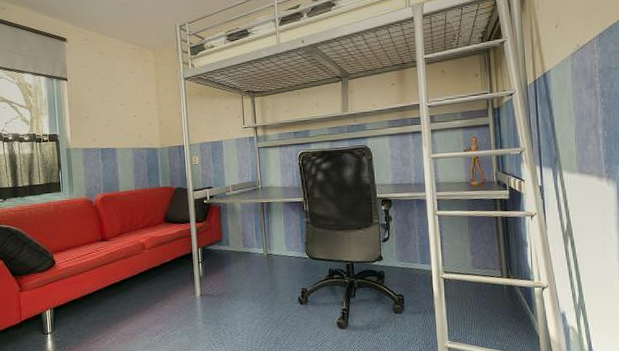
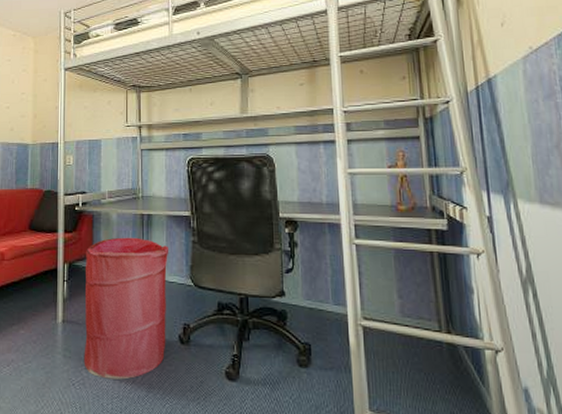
laundry hamper: none [216,222,289,337] -> present [84,237,169,380]

